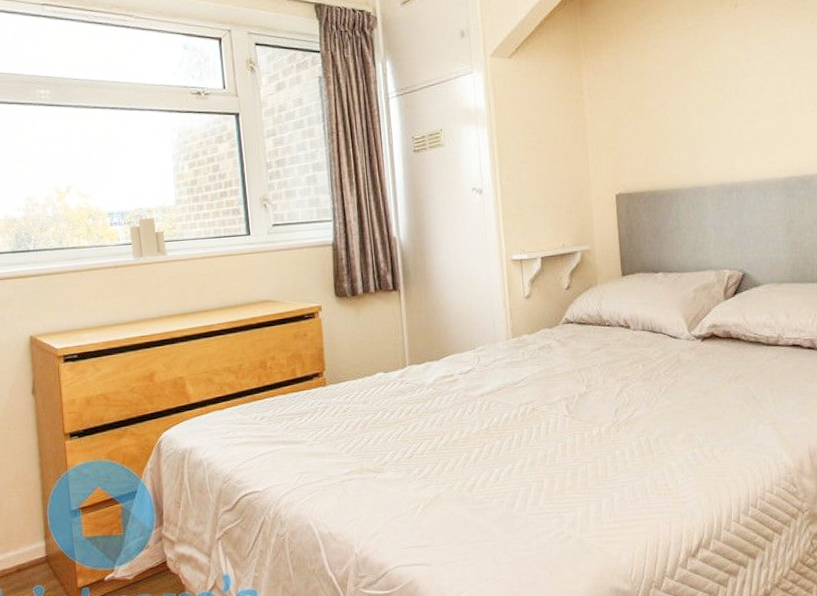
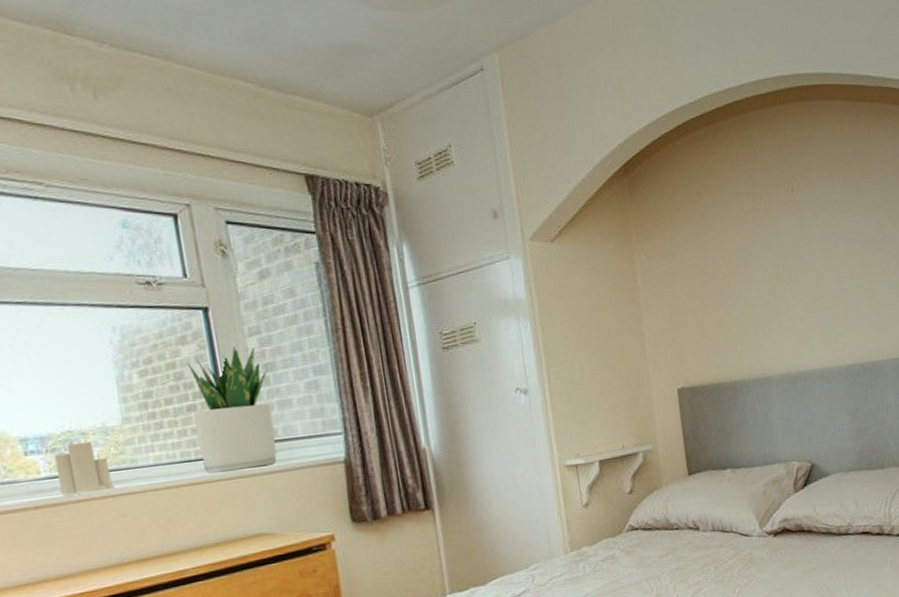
planter: none [222,145,282,248] -> present [187,345,277,473]

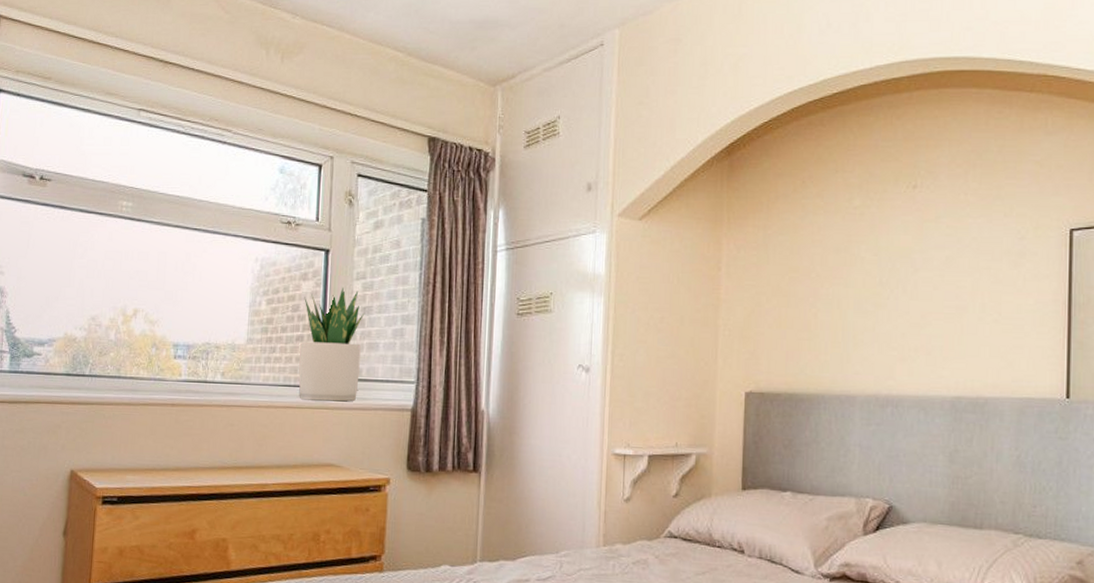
candle: present [53,441,114,496] -> none [192,353,230,400]

